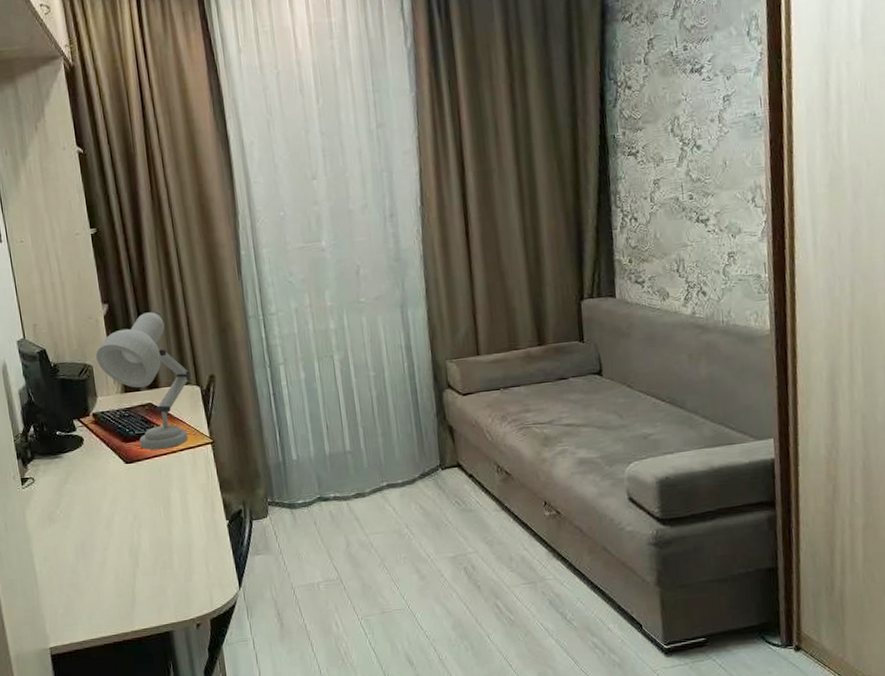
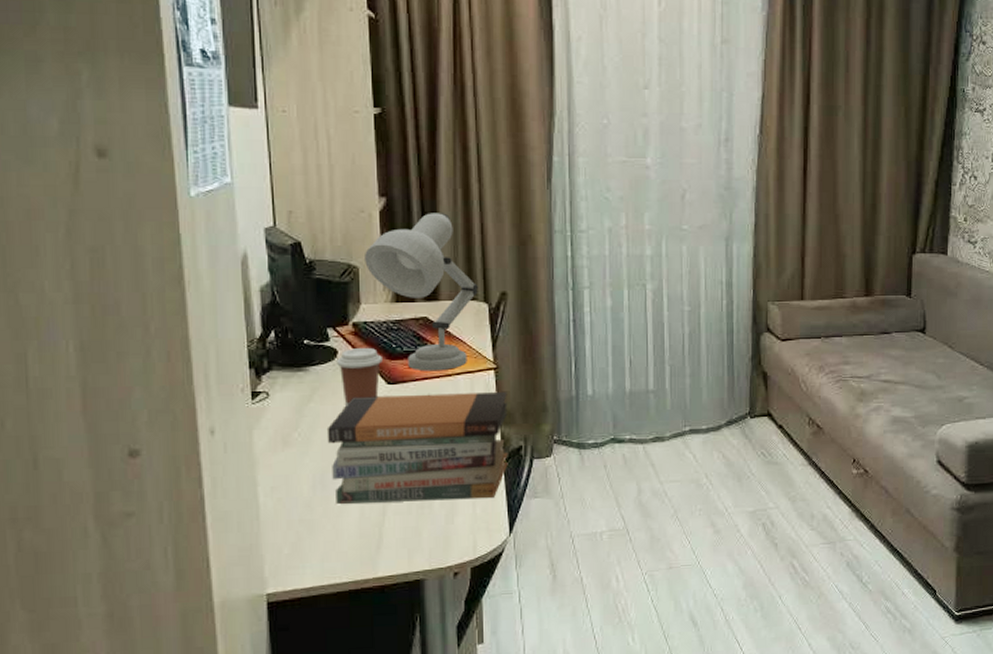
book stack: none [81,462,232,569] -> present [326,391,508,504]
coffee cup: none [83,433,120,484] -> present [337,347,382,405]

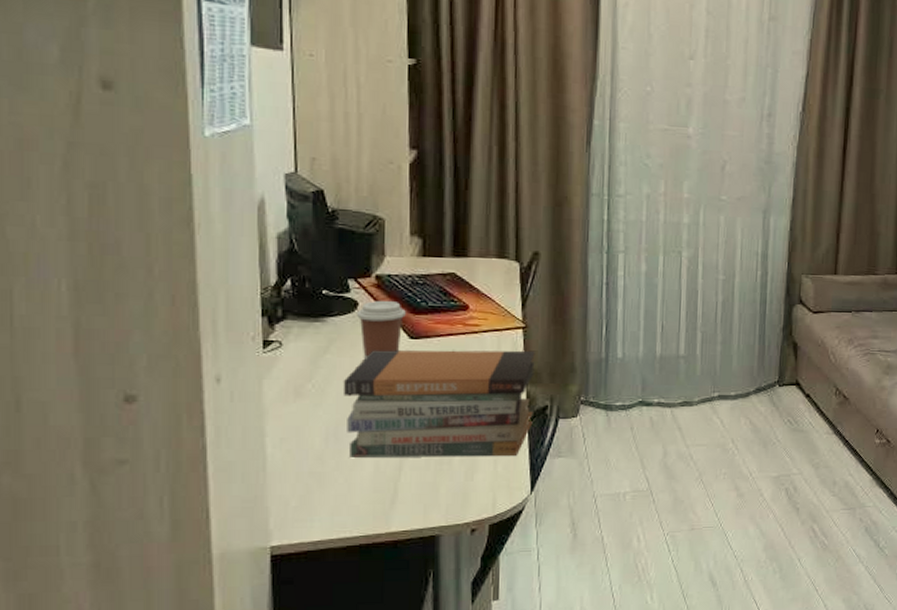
desk lamp: present [365,213,478,372] -> none [392,168,510,328]

